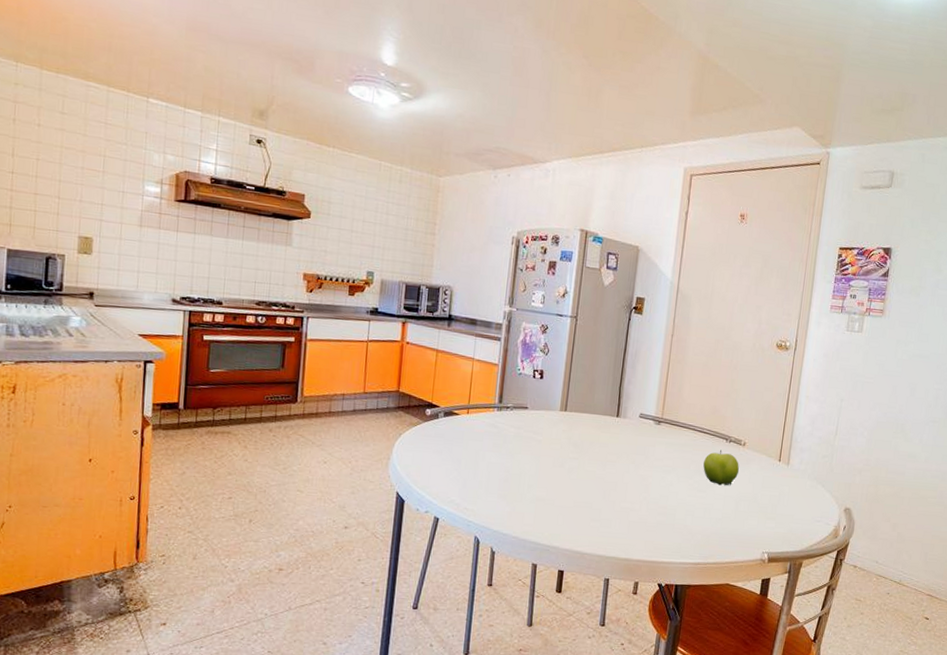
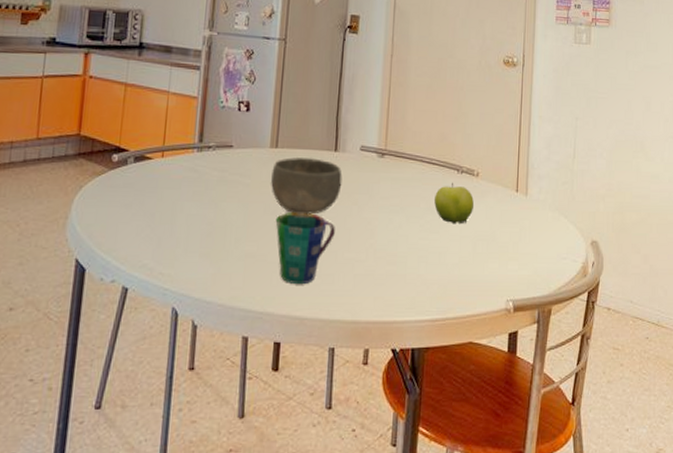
bowl: none [559,420,623,469] -> present [270,157,343,215]
cup: none [562,466,614,526] -> present [275,212,335,285]

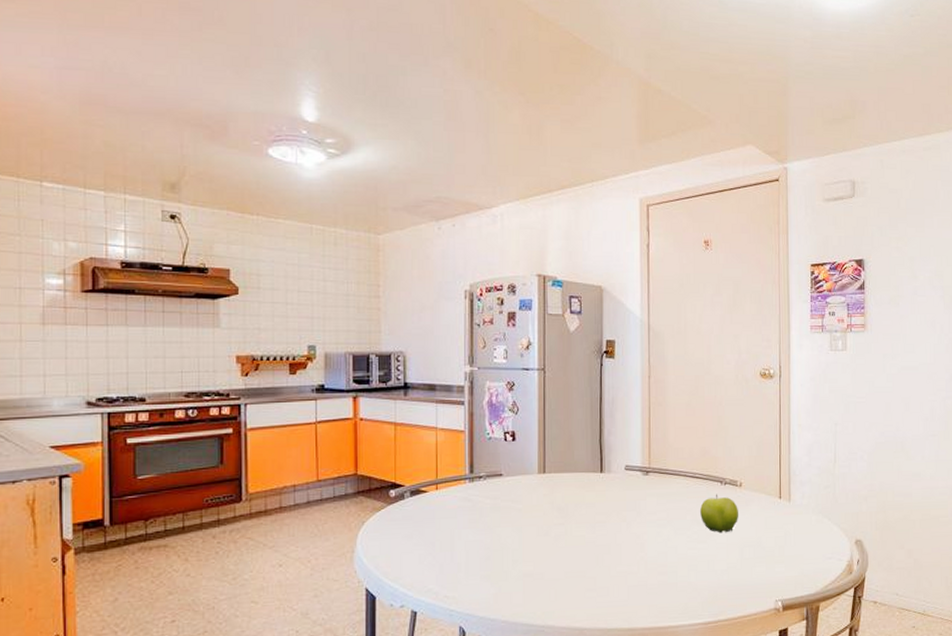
bowl: present [270,157,343,215] -> none [541,480,610,534]
cup: present [275,212,335,285] -> none [549,531,606,599]

